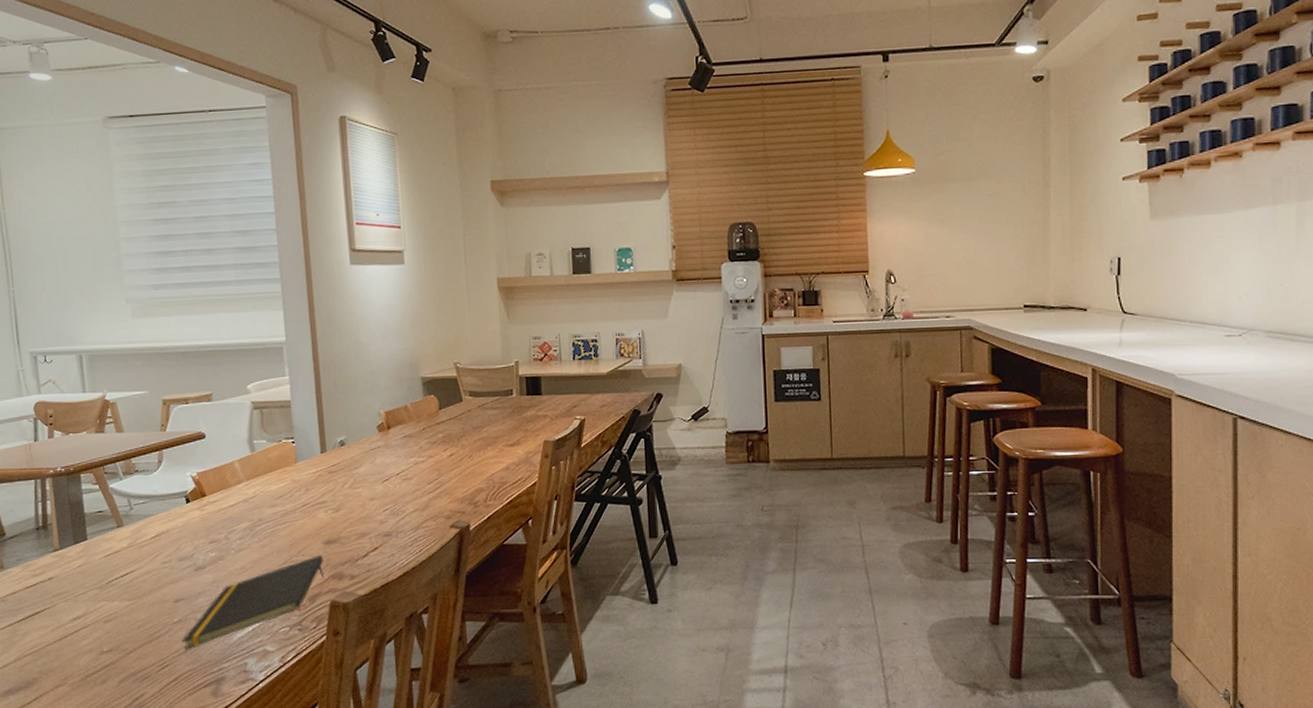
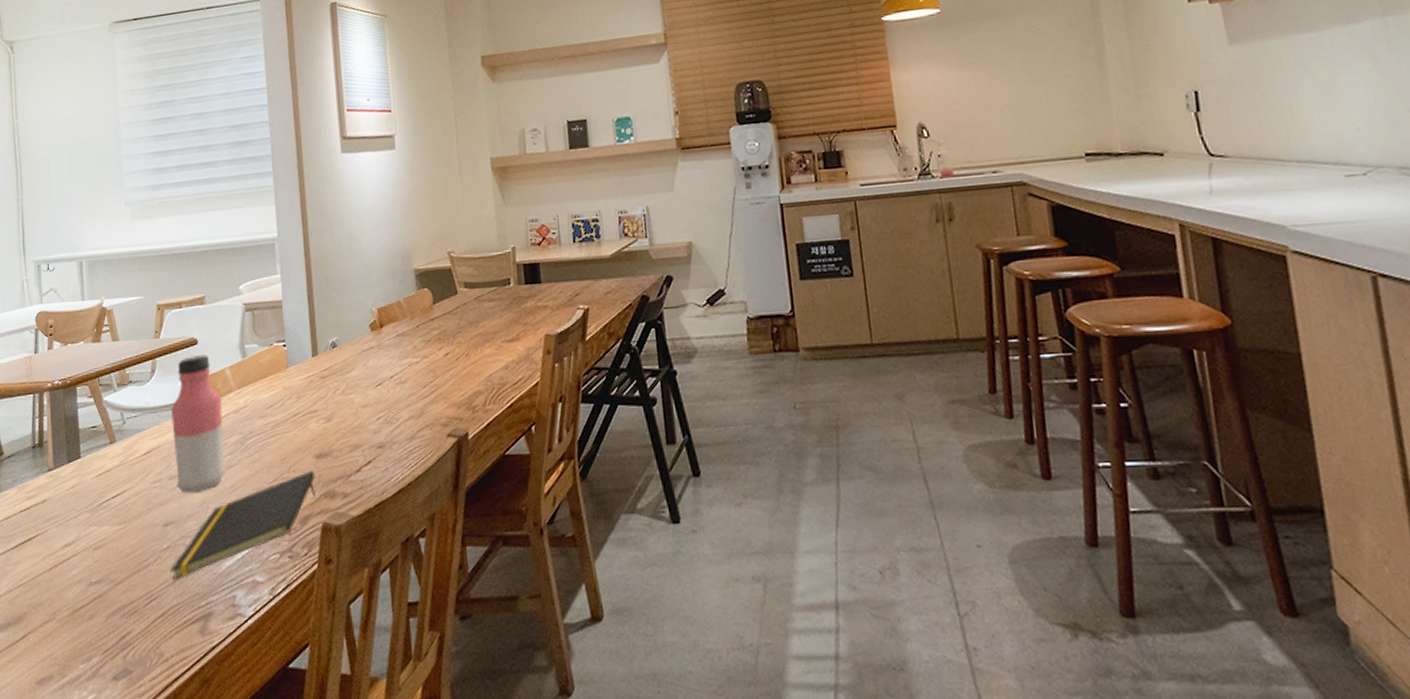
water bottle: none [179,448,236,573] -> present [171,355,226,493]

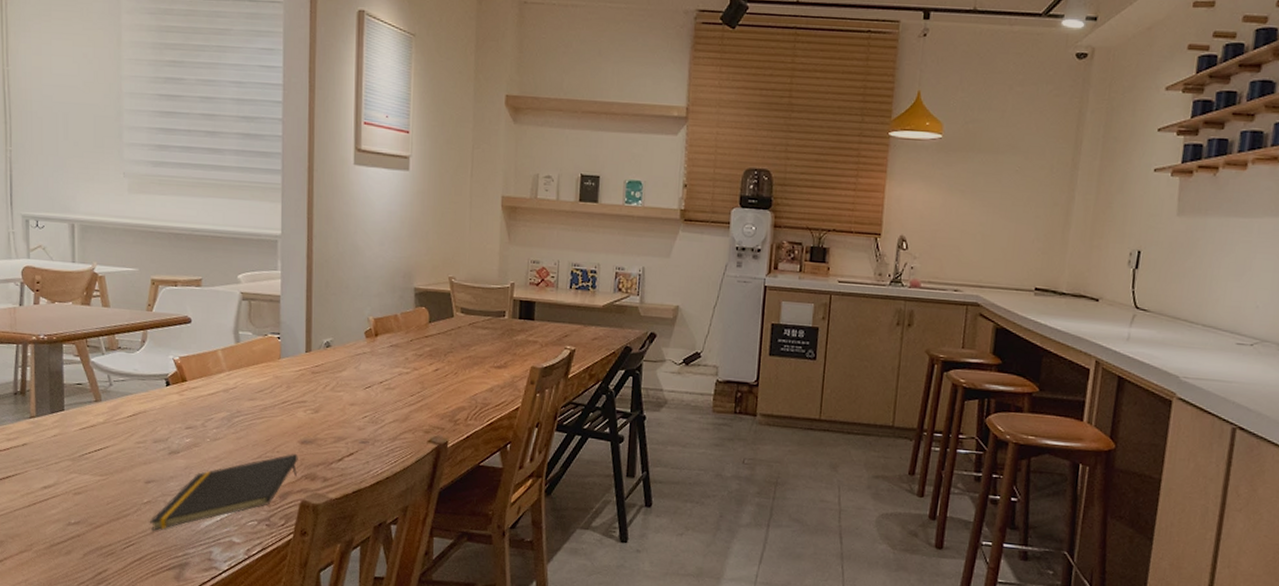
water bottle: present [171,355,226,493] -> none [160,333,213,458]

